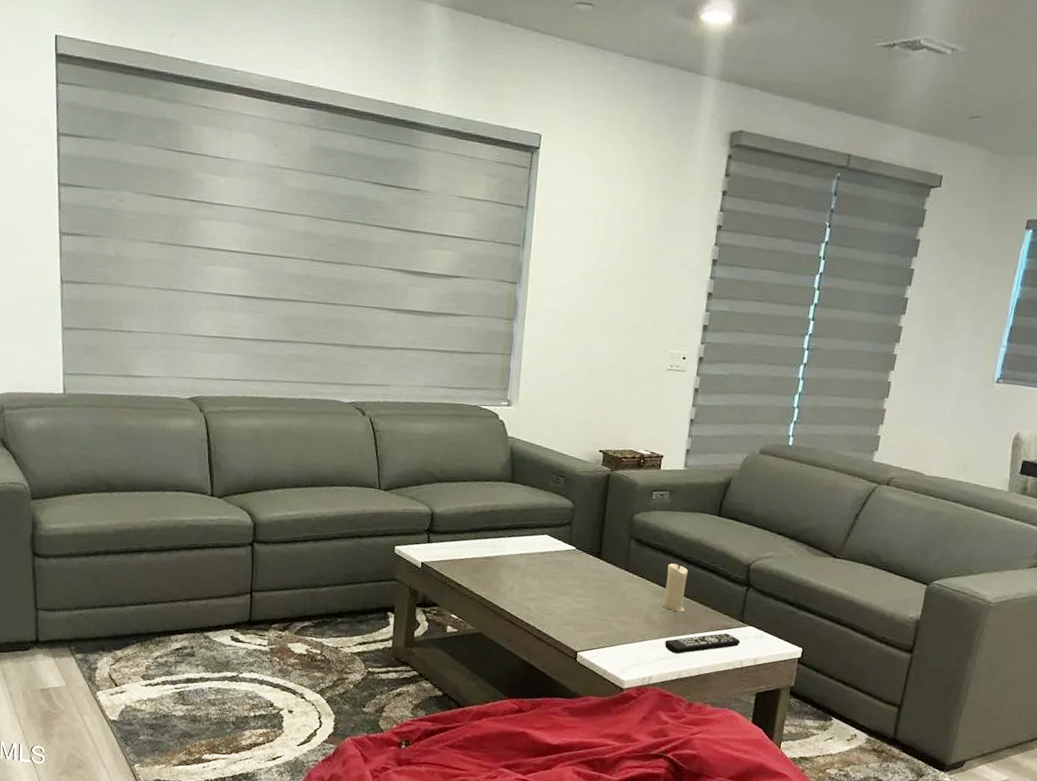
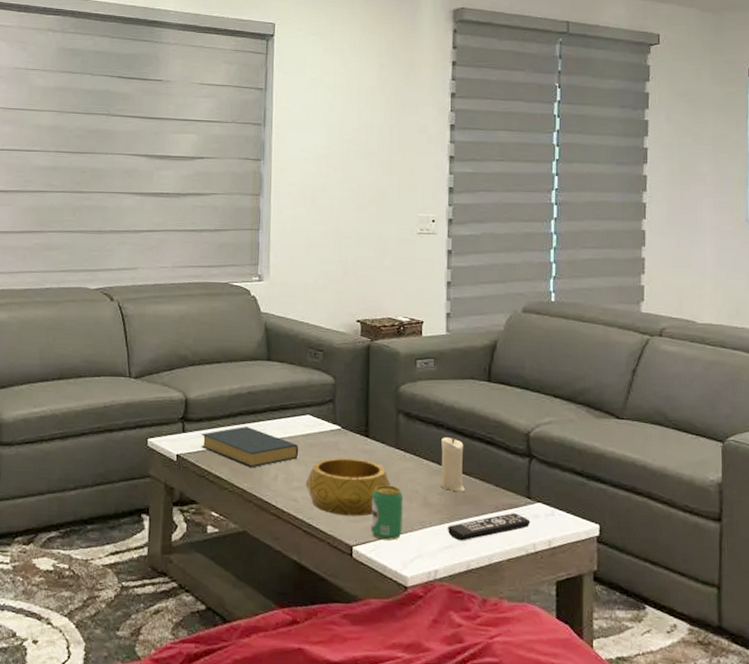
hardback book: none [445,541,536,579] -> present [201,426,299,468]
decorative bowl: none [539,574,618,627] -> present [305,457,392,516]
beverage can: none [595,601,627,649] -> present [371,485,403,541]

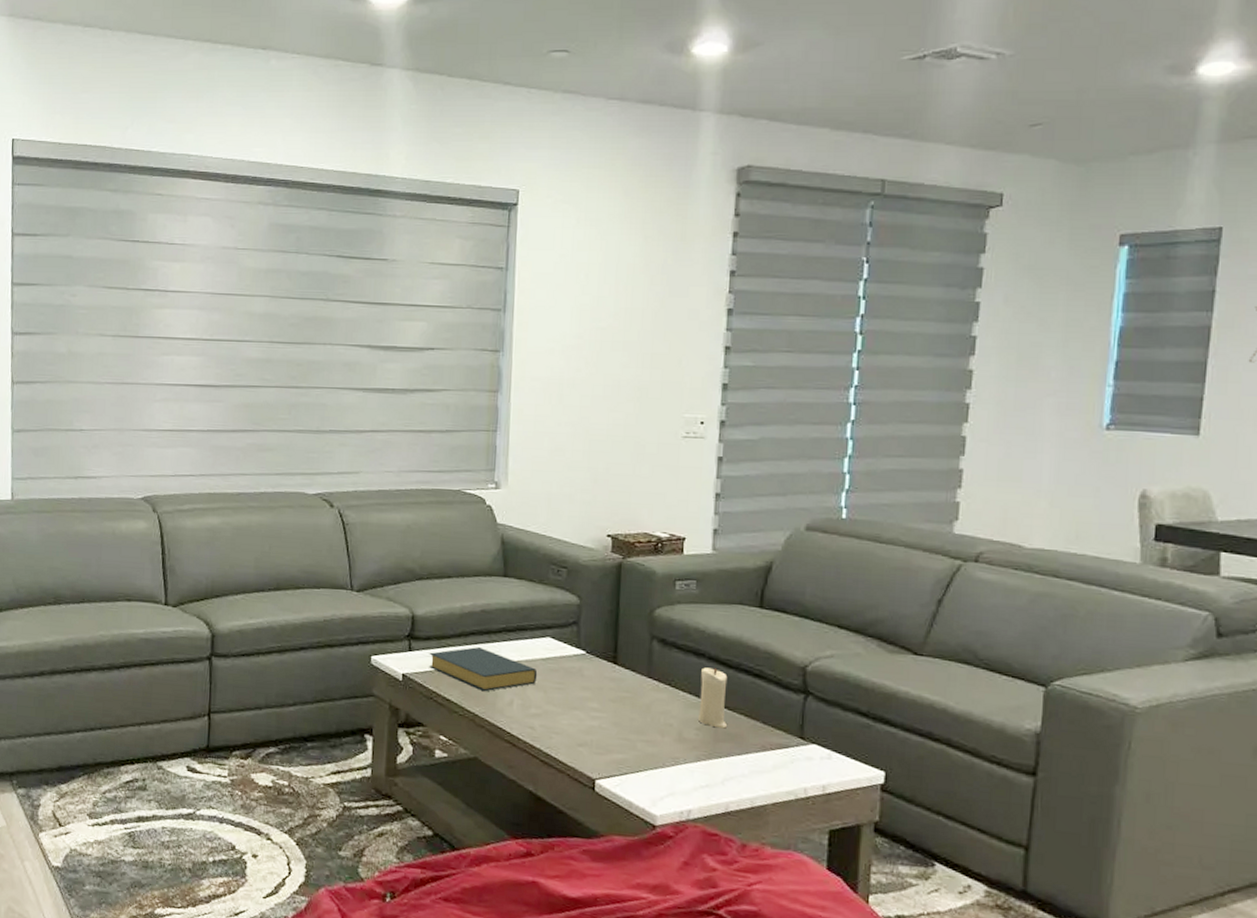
decorative bowl: present [305,457,392,516] -> none [544,684,642,749]
beverage can: present [371,485,403,541] -> none [616,716,654,776]
remote control: present [448,513,531,541] -> none [705,753,803,781]

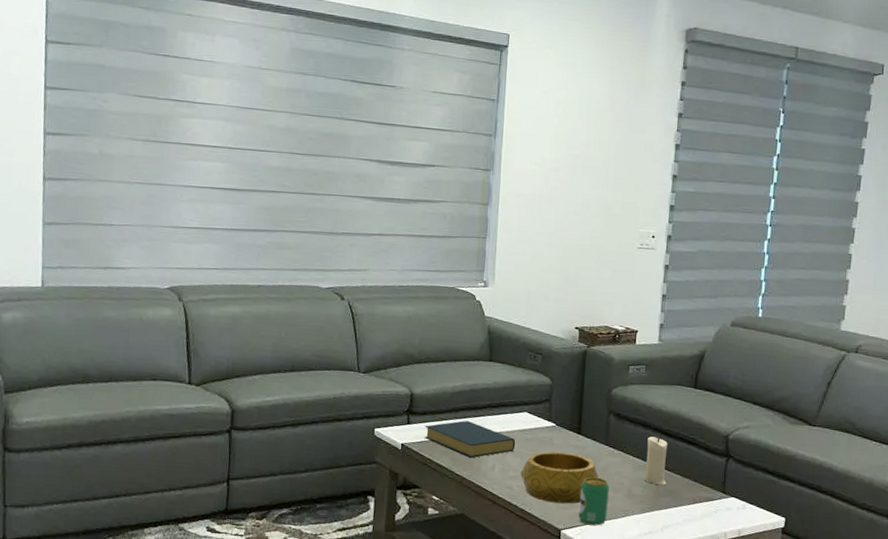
decorative bowl: none [544,684,642,749] -> present [520,451,600,504]
beverage can: none [616,716,654,776] -> present [578,477,609,526]

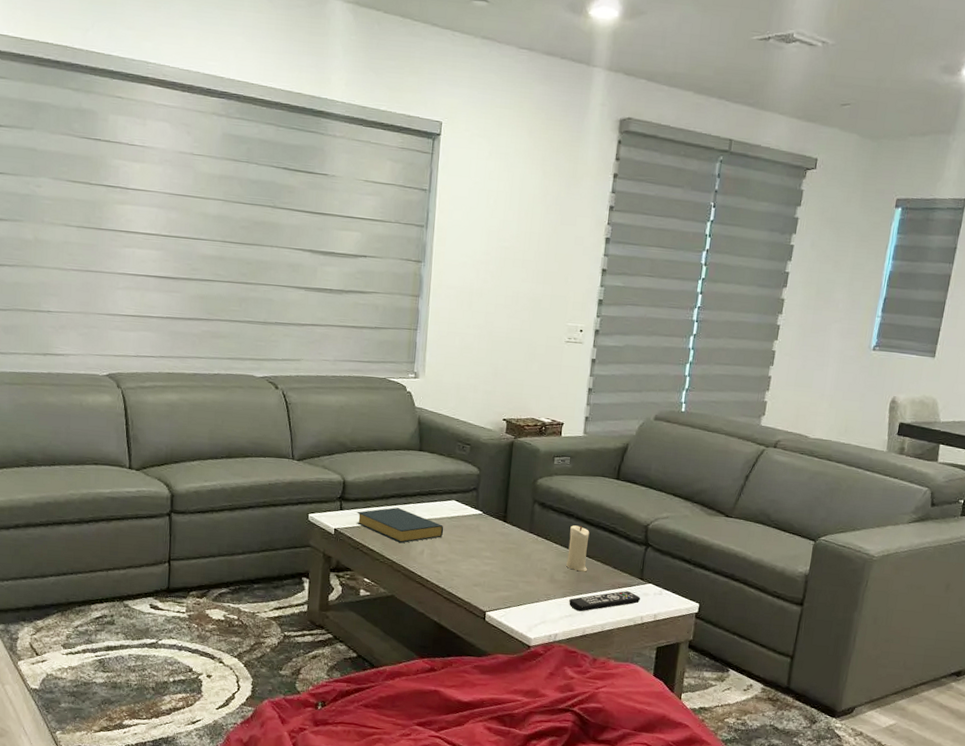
decorative bowl: present [520,451,600,504] -> none [448,538,524,588]
beverage can: present [578,477,609,526] -> none [502,562,533,609]
remote control: none [648,505,724,529] -> present [569,591,641,612]

